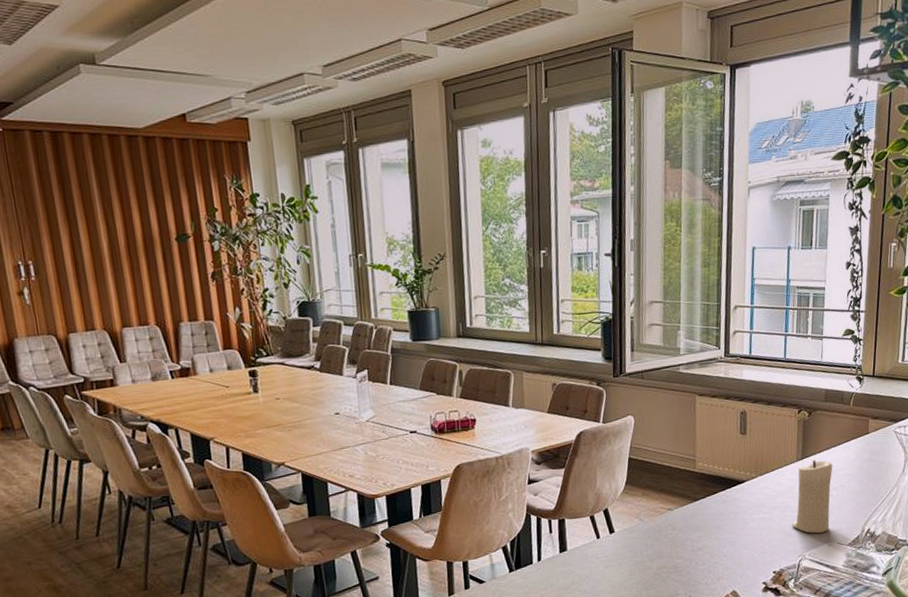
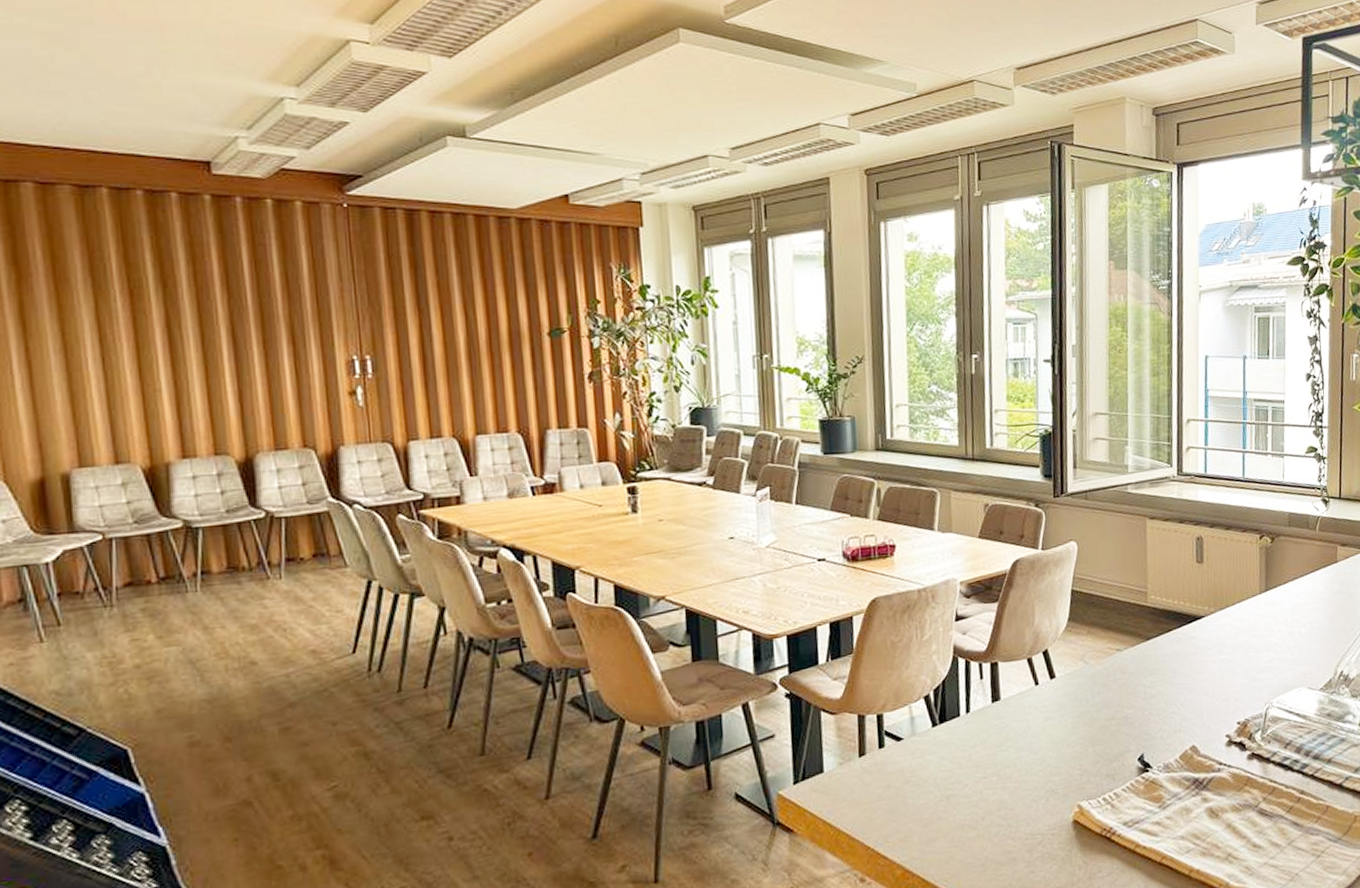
candle: present [792,460,833,534] -> none [1257,592,1300,677]

